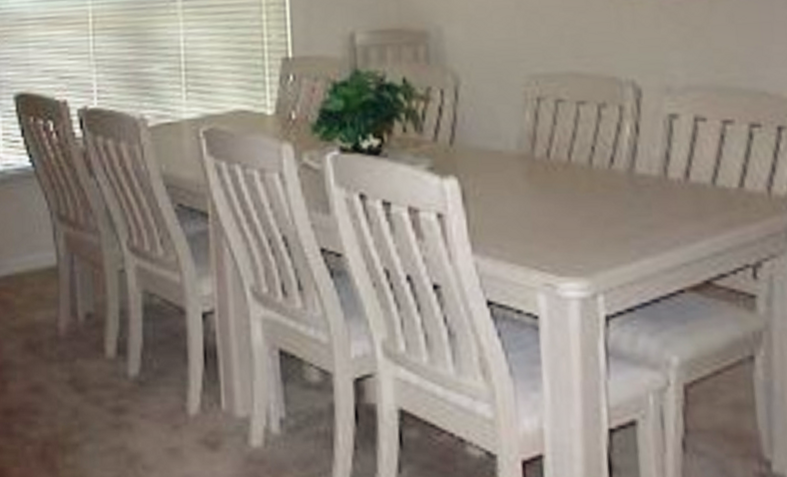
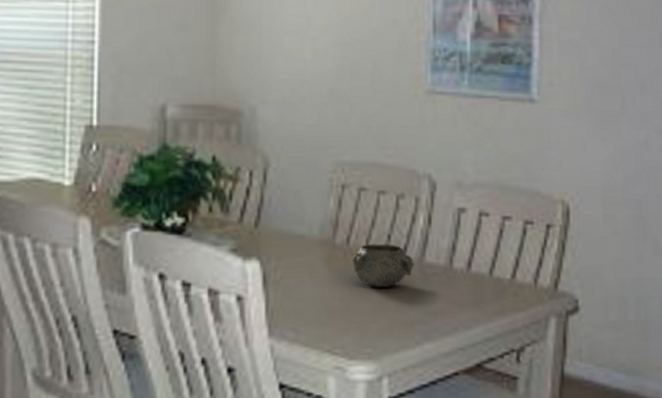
decorative bowl: none [554,155,624,201] -> present [353,244,414,287]

